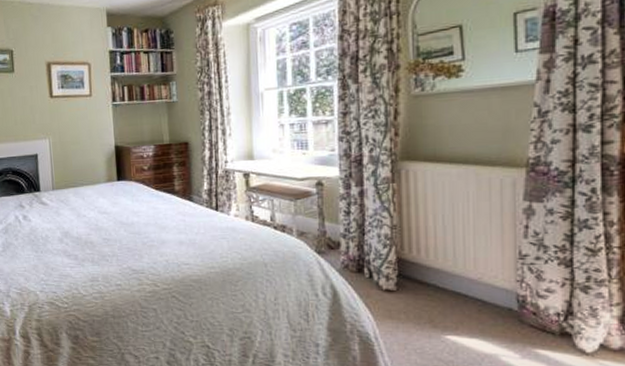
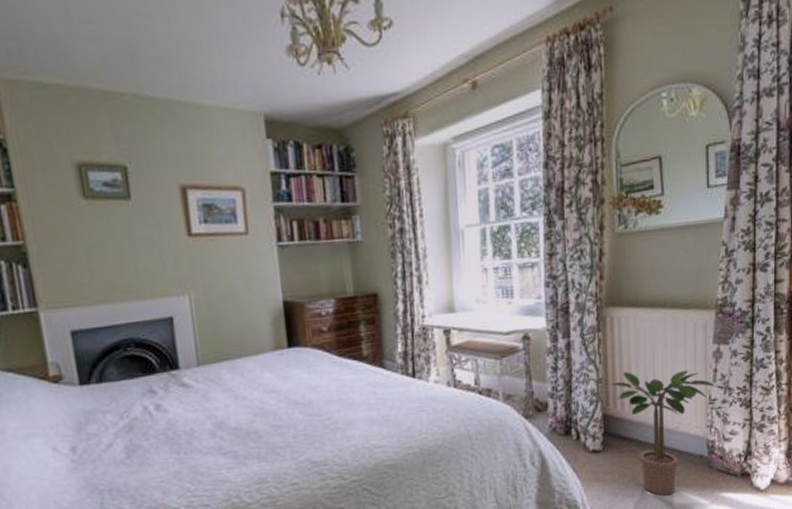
potted plant: none [405,220,527,343] -> present [610,370,715,496]

